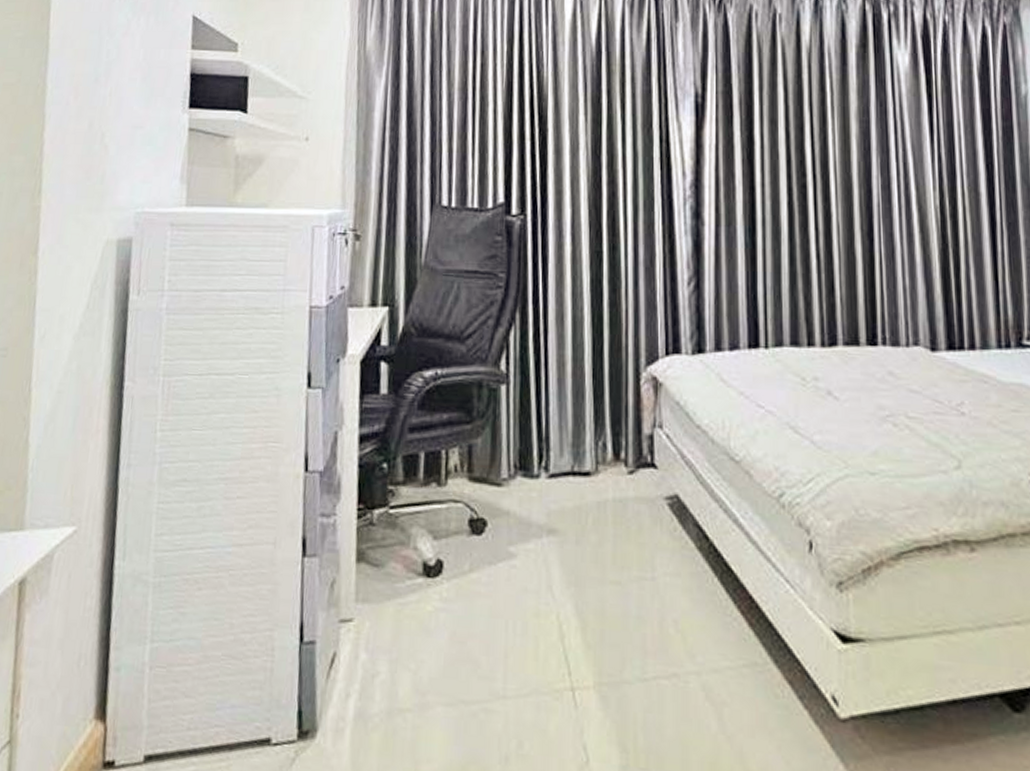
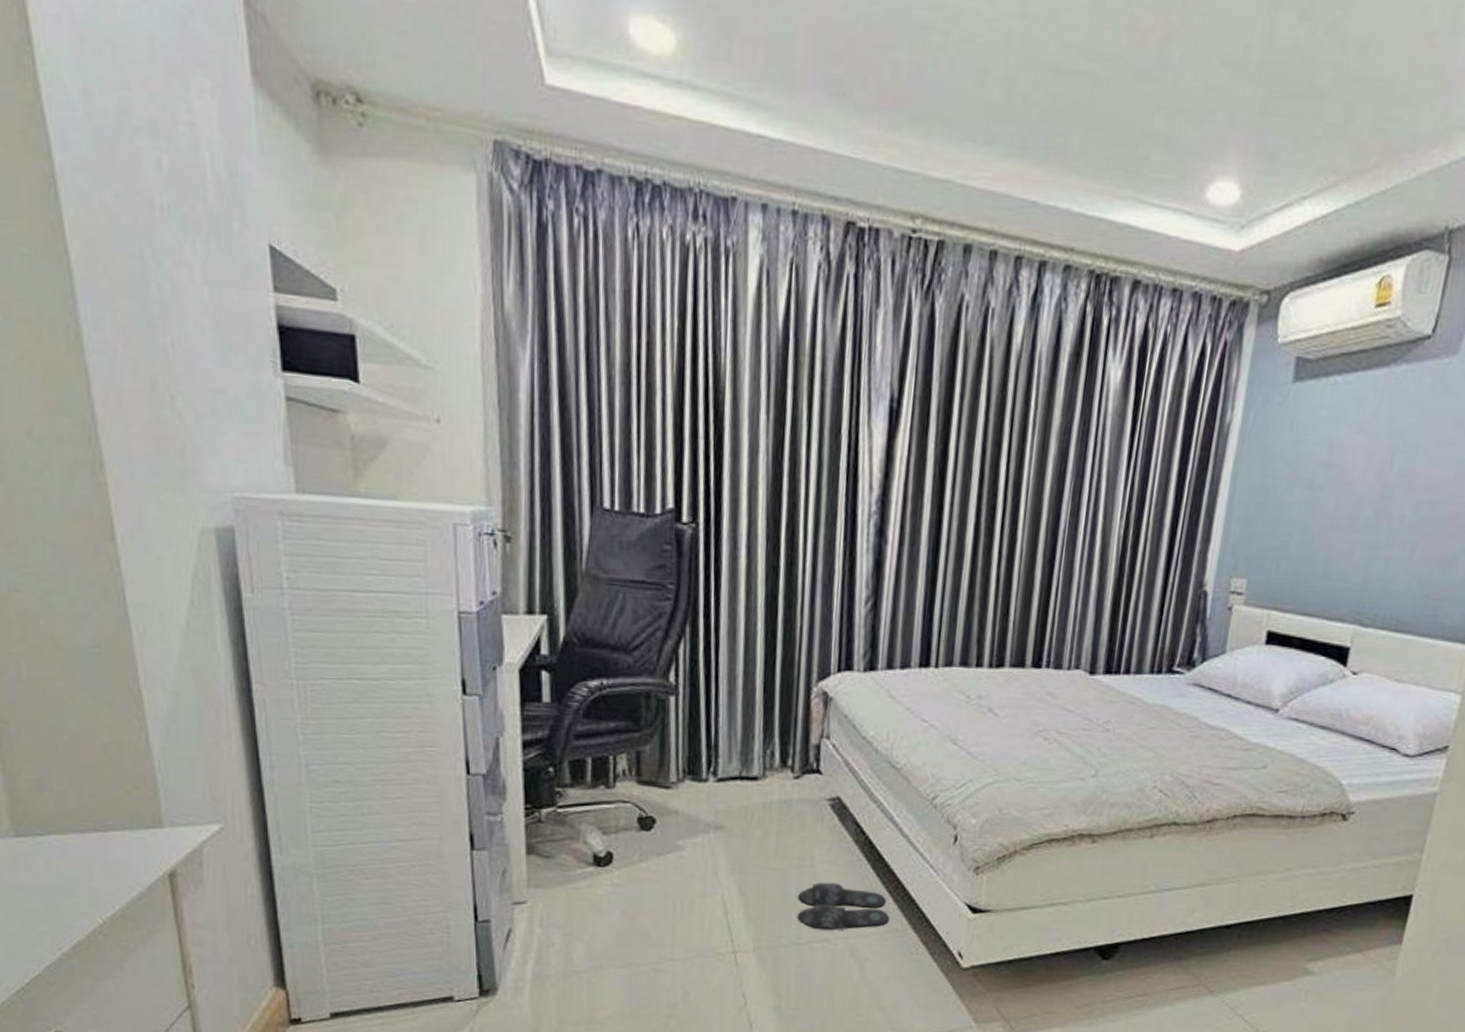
slippers: none [640,599,746,662] -> present [798,882,889,930]

